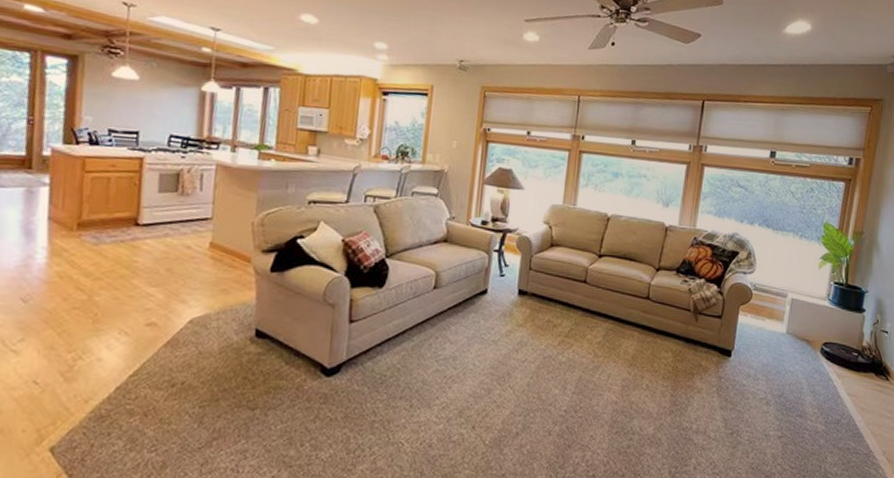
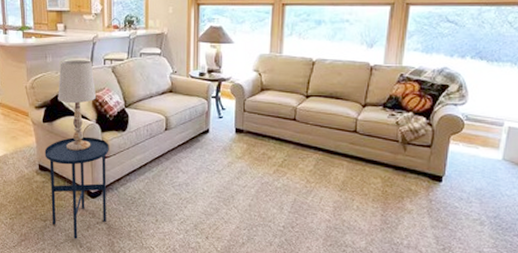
side table: none [264,293,359,435] -> present [44,136,109,239]
table lamp: none [296,192,350,312] -> present [58,60,96,151]

